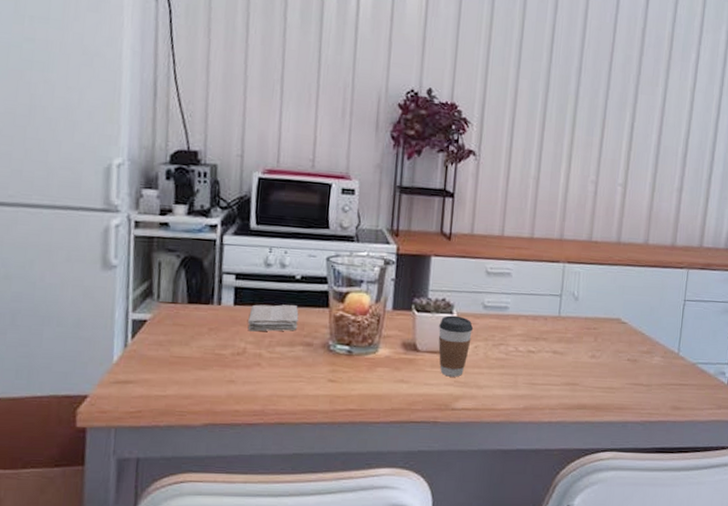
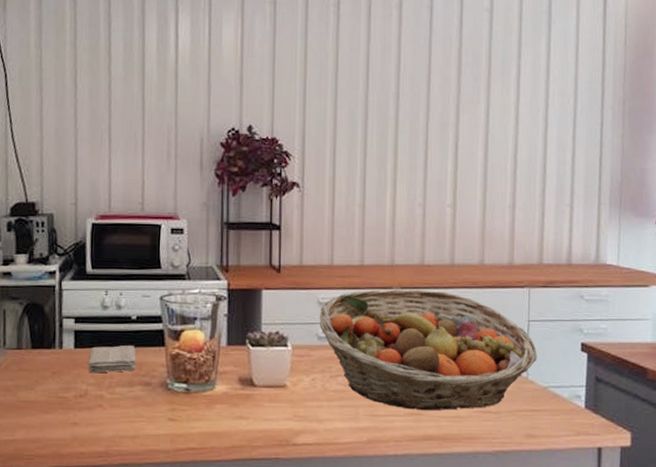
coffee cup: present [438,315,474,377] -> none [274,348,309,411]
fruit basket: none [486,262,690,382] -> present [319,289,537,411]

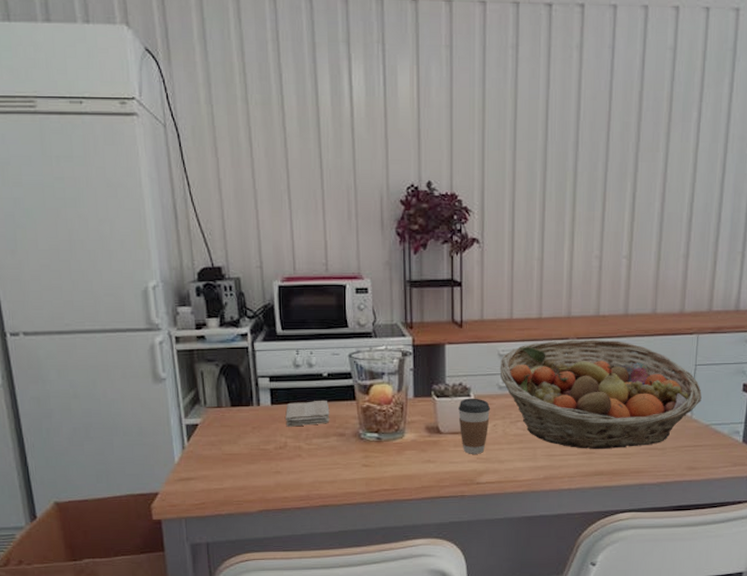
coffee cup: none [274,348,309,411] -> present [458,398,491,454]

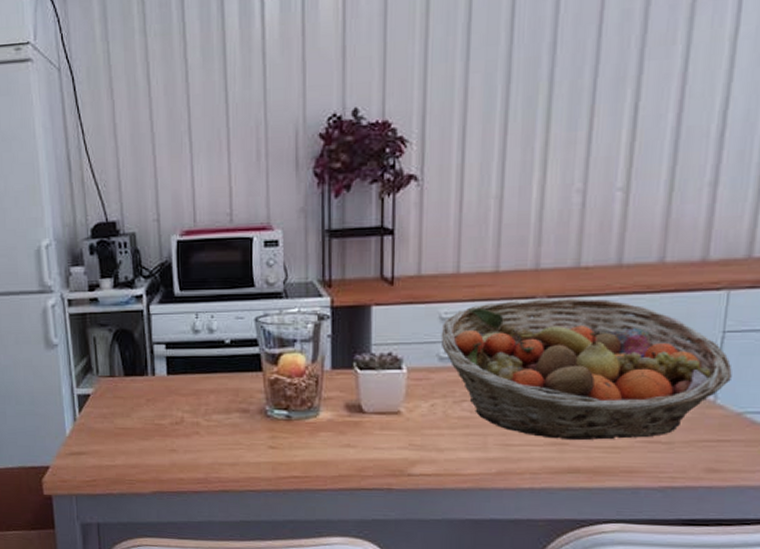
washcloth: present [285,401,330,427] -> none [182,371,232,400]
coffee cup: present [458,398,491,454] -> none [386,371,428,440]

